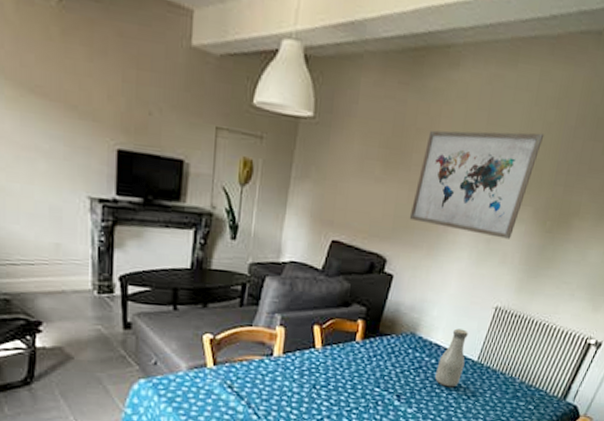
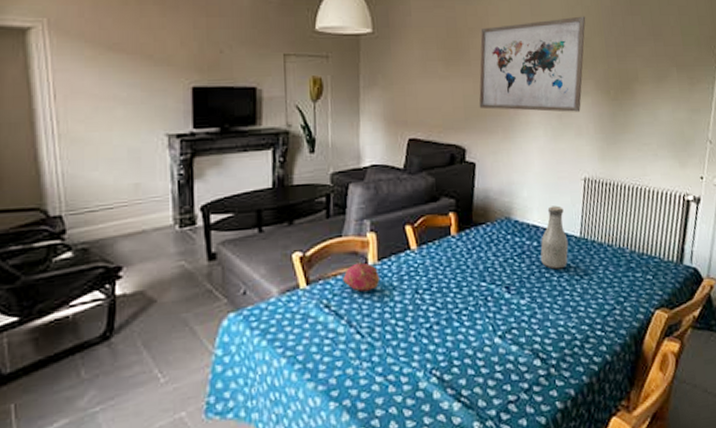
fruit: none [248,352,283,379] -> present [343,262,381,291]

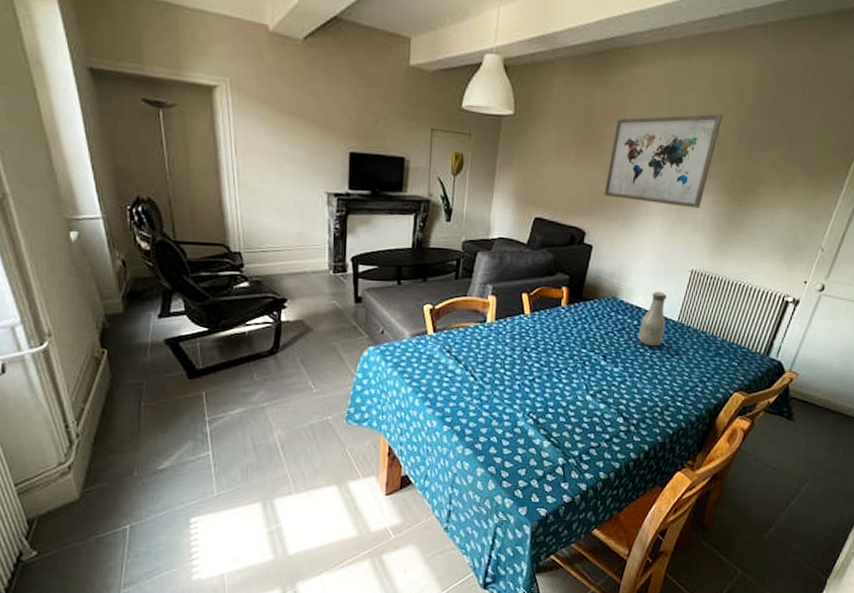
fruit: present [343,262,381,291] -> none [464,319,496,343]

